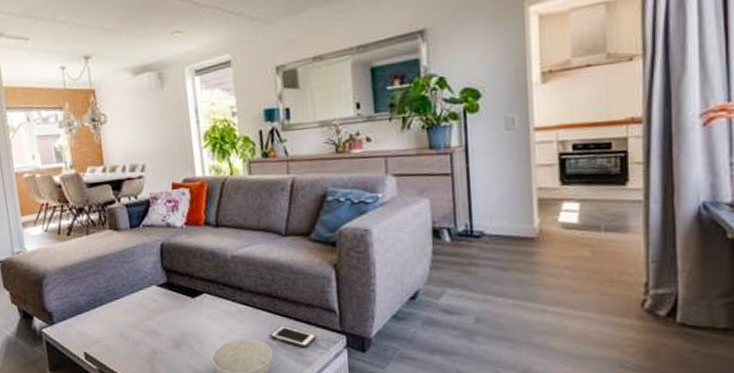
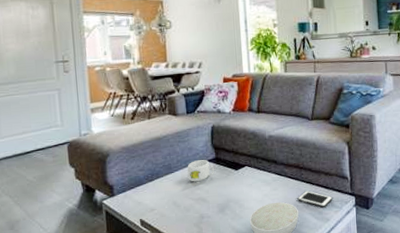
mug: none [134,283,166,311] -> present [187,159,214,182]

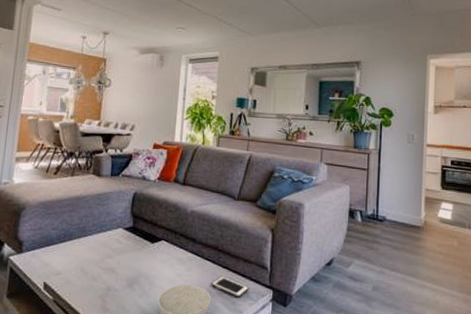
mug: present [187,159,214,182] -> none [101,226,129,250]

